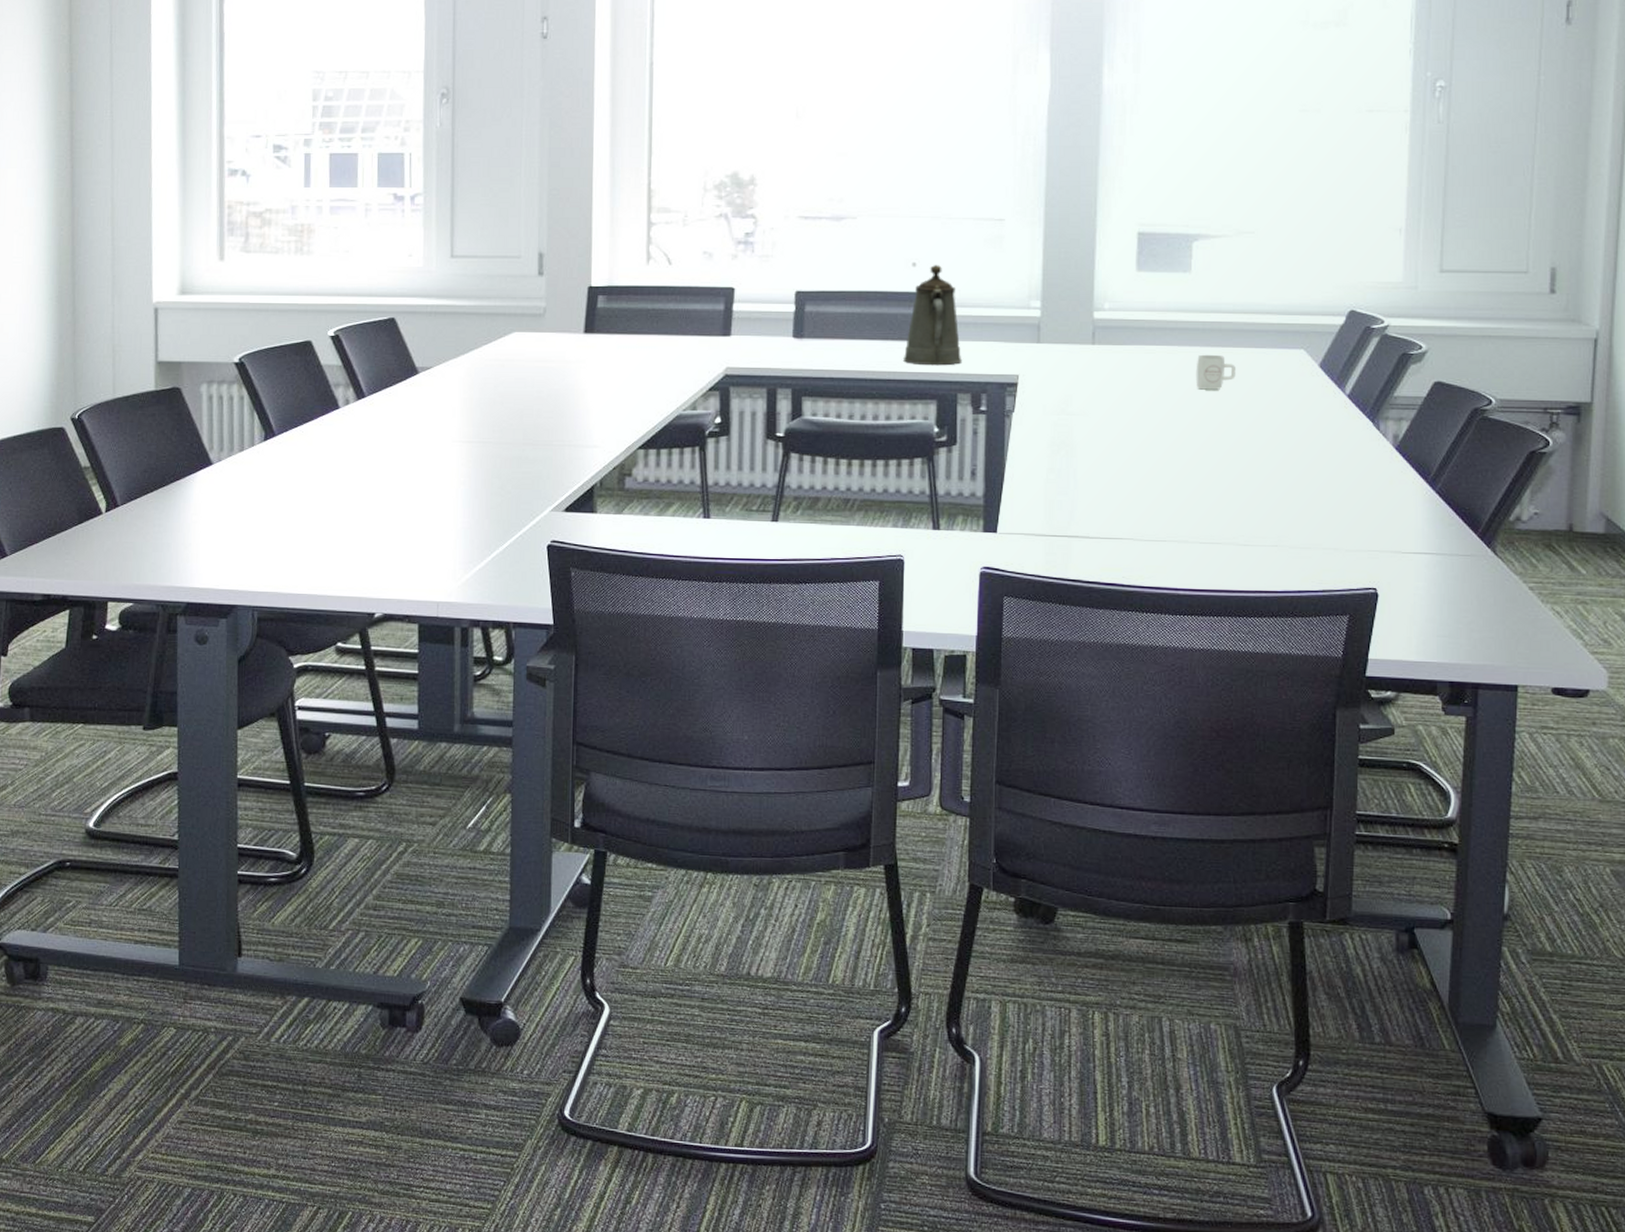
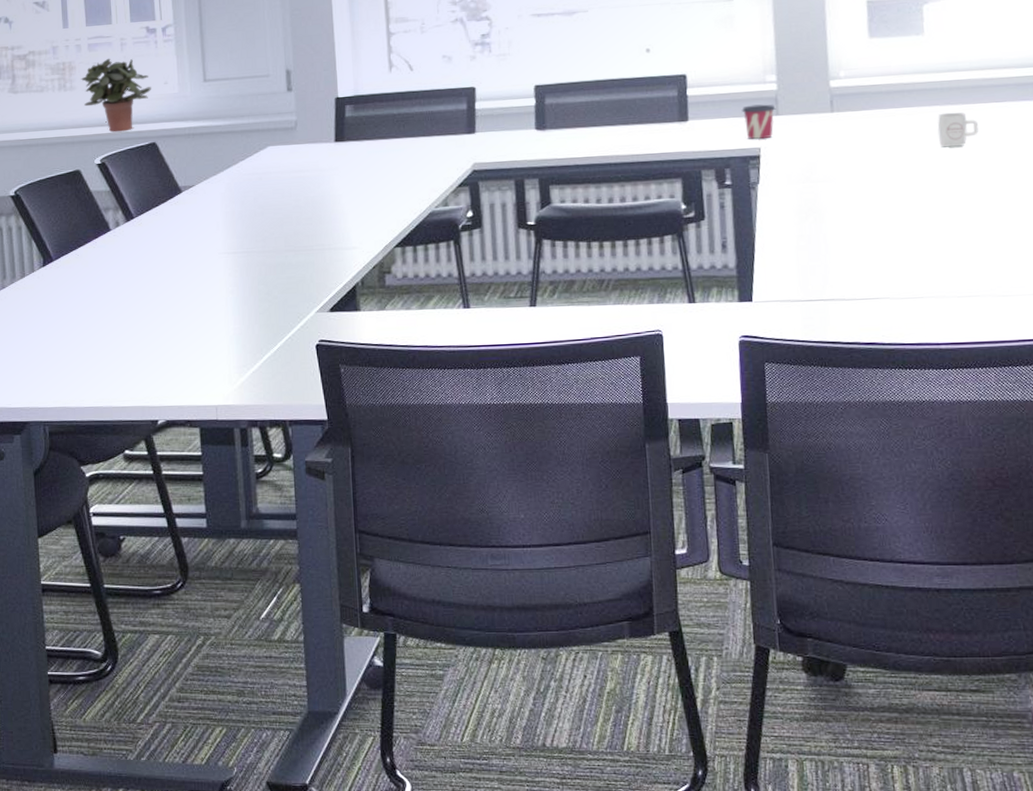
potted plant: none [320,223,394,304] -> present [81,58,151,133]
coffee pot: present [903,265,962,365] -> none [644,49,704,145]
cup: none [1003,330,1038,365] -> present [741,104,776,139]

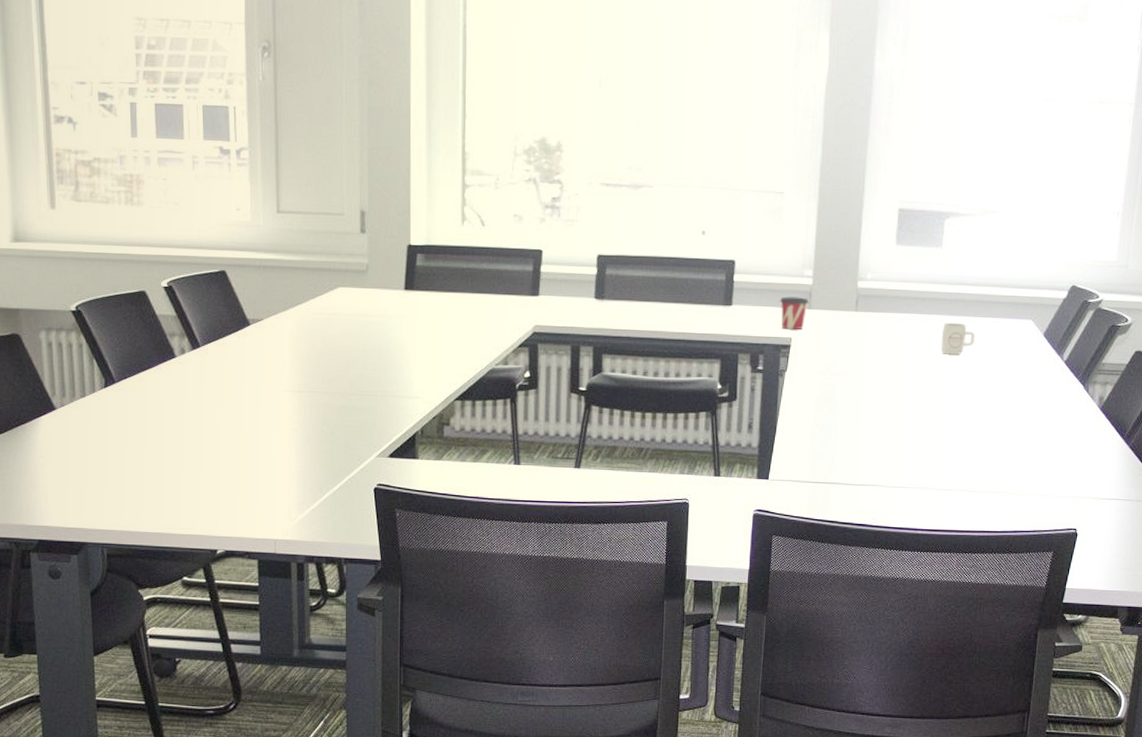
potted plant: present [81,58,151,133] -> none [149,175,223,256]

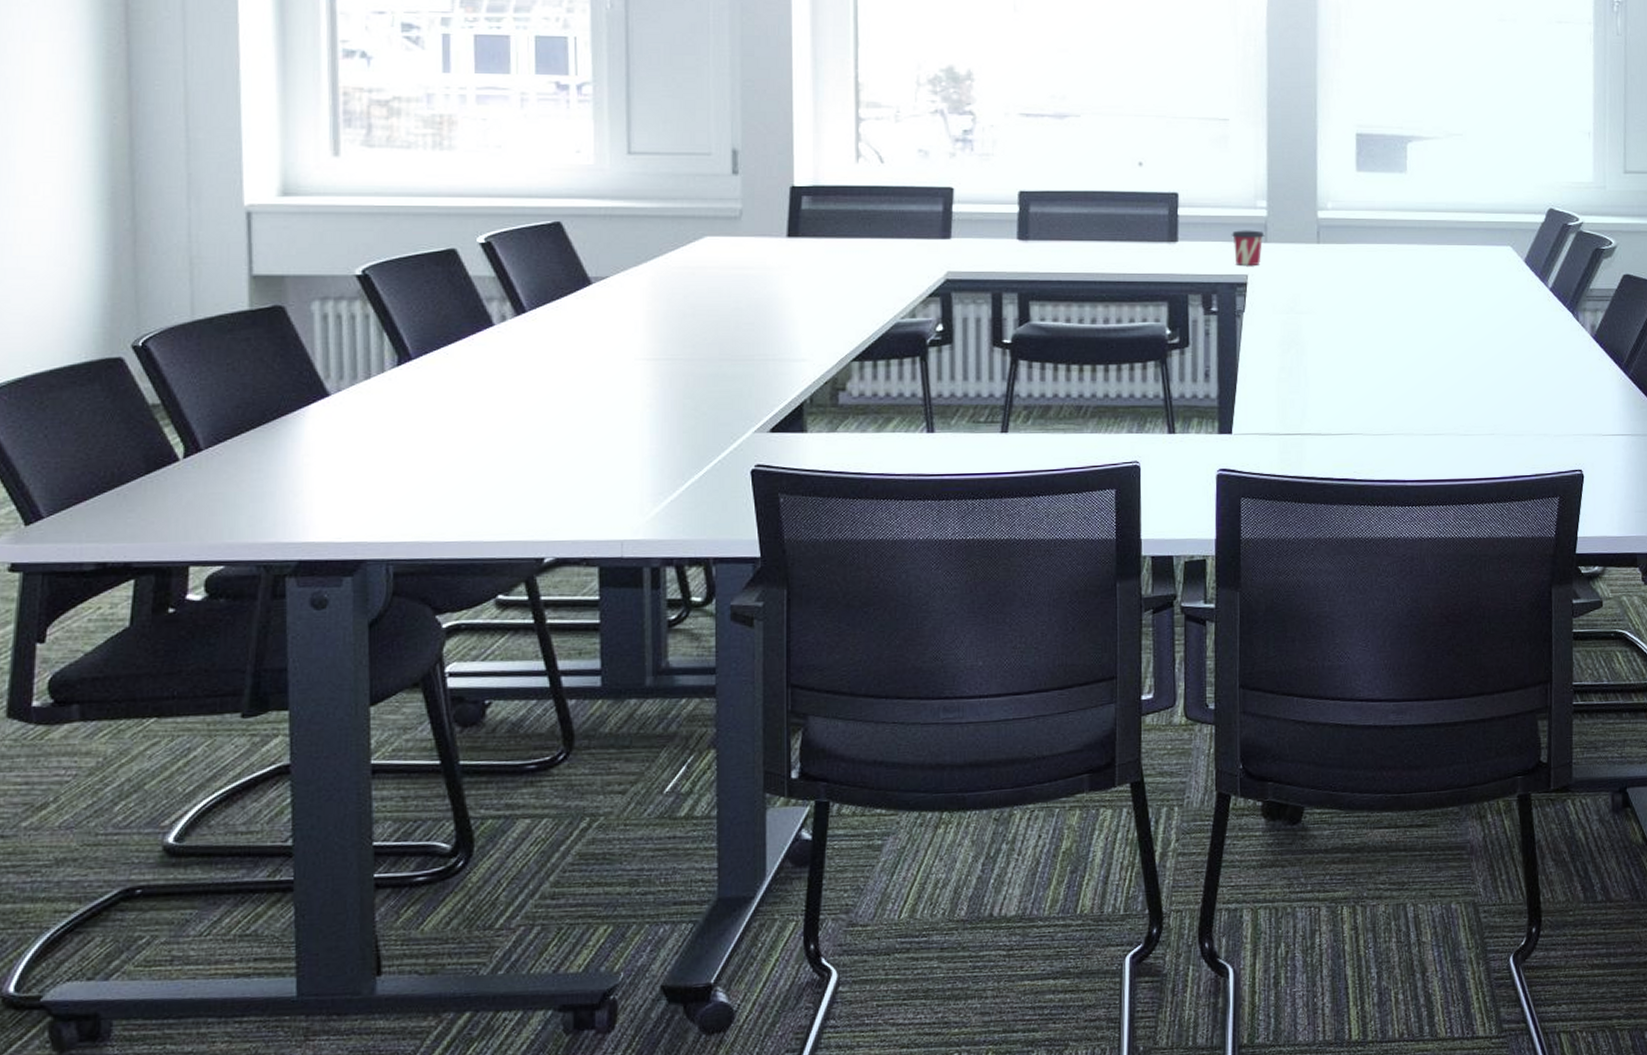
mug: present [941,322,975,355] -> none [1414,252,1451,286]

